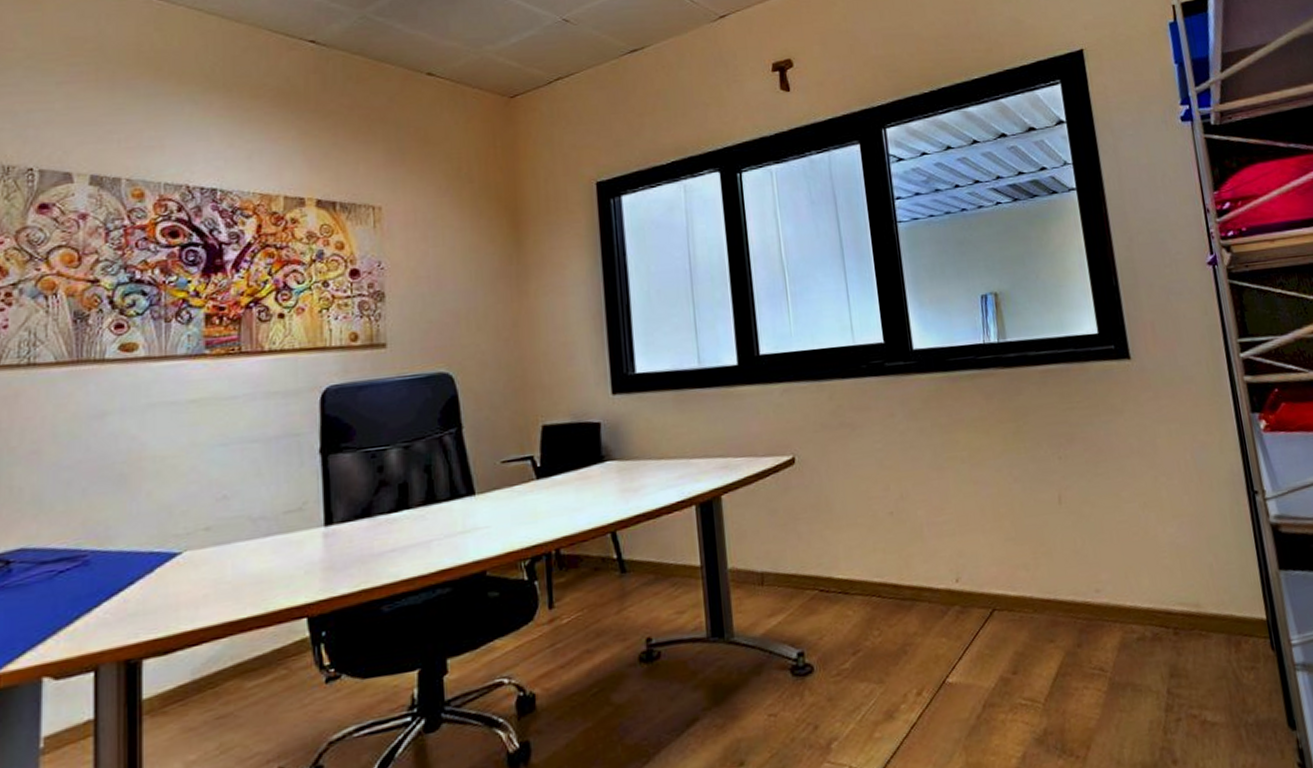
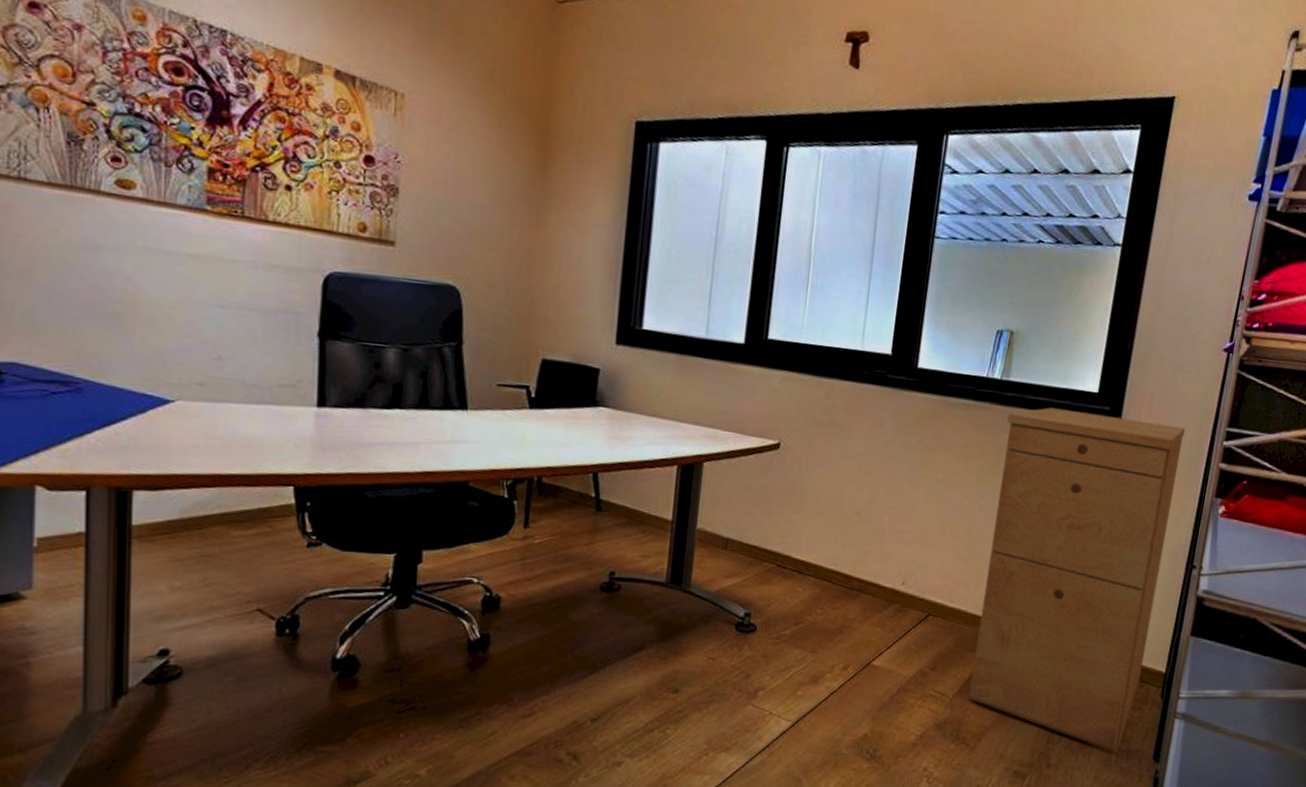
filing cabinet: none [1015,349,1247,729] -> present [968,407,1185,753]

